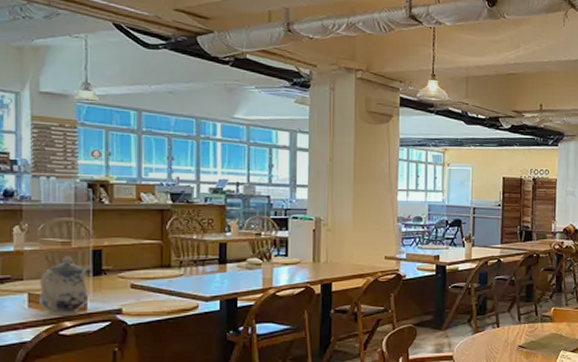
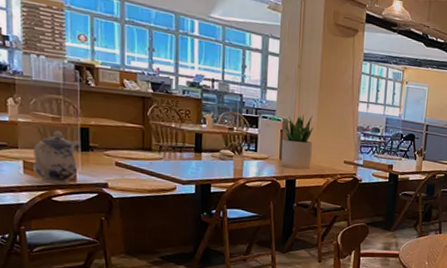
planter: none [314,210,349,271] -> present [281,114,313,170]

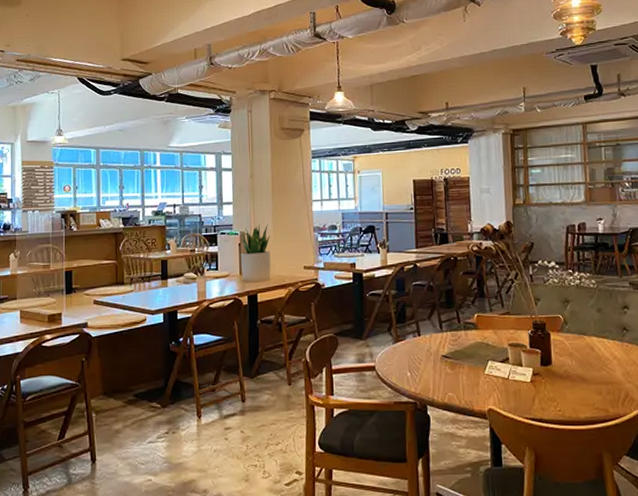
teapot: present [33,130,77,186] -> none [28,277,62,331]

